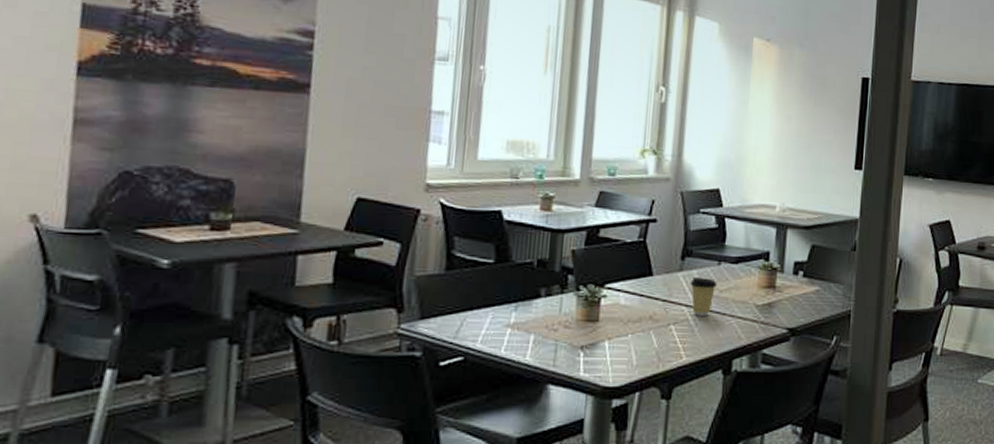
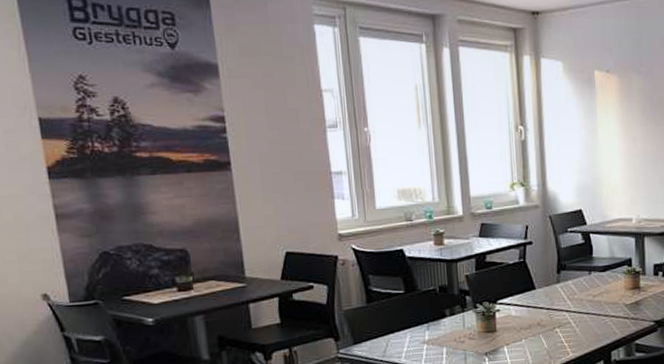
coffee cup: present [690,276,717,316] -> none [567,286,590,319]

